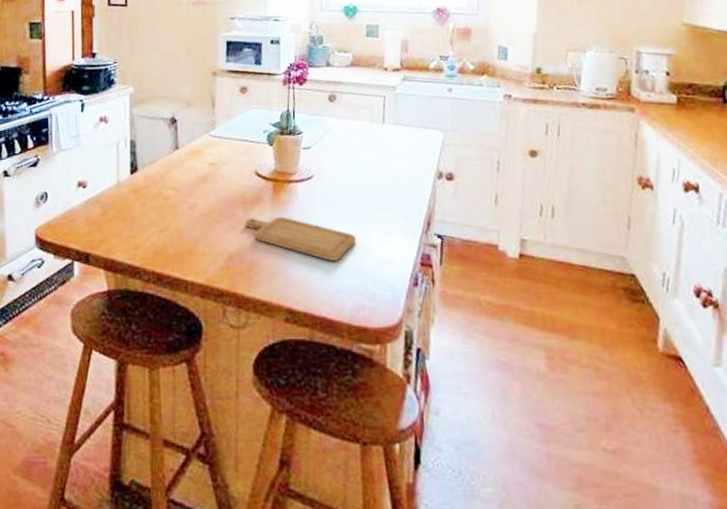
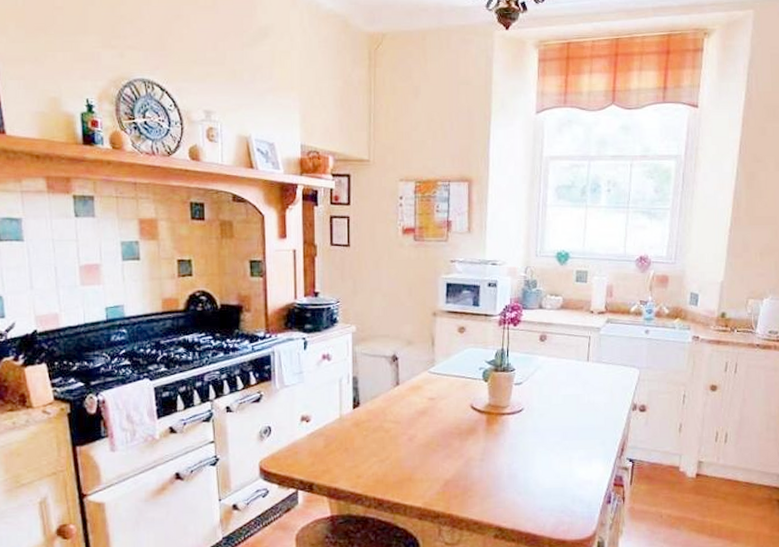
chopping board: present [246,216,357,261] -> none [461,445,560,484]

